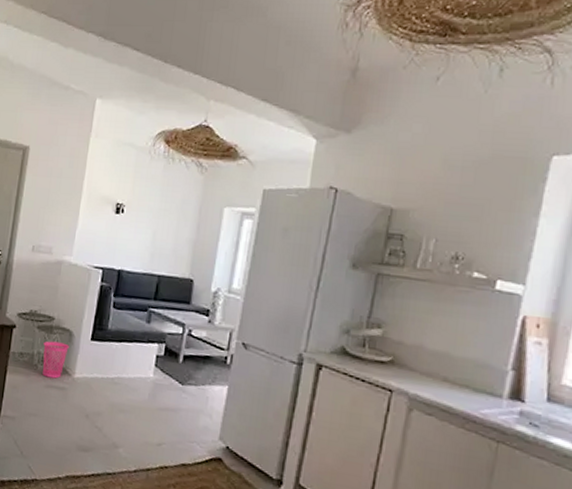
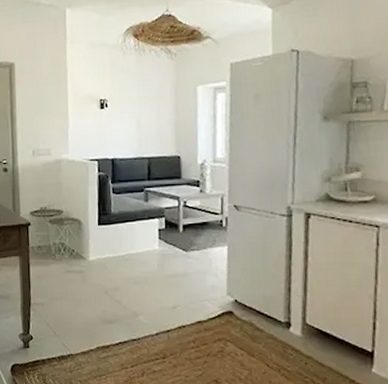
waste basket: present [42,341,70,379] -> none [57,231,81,264]

